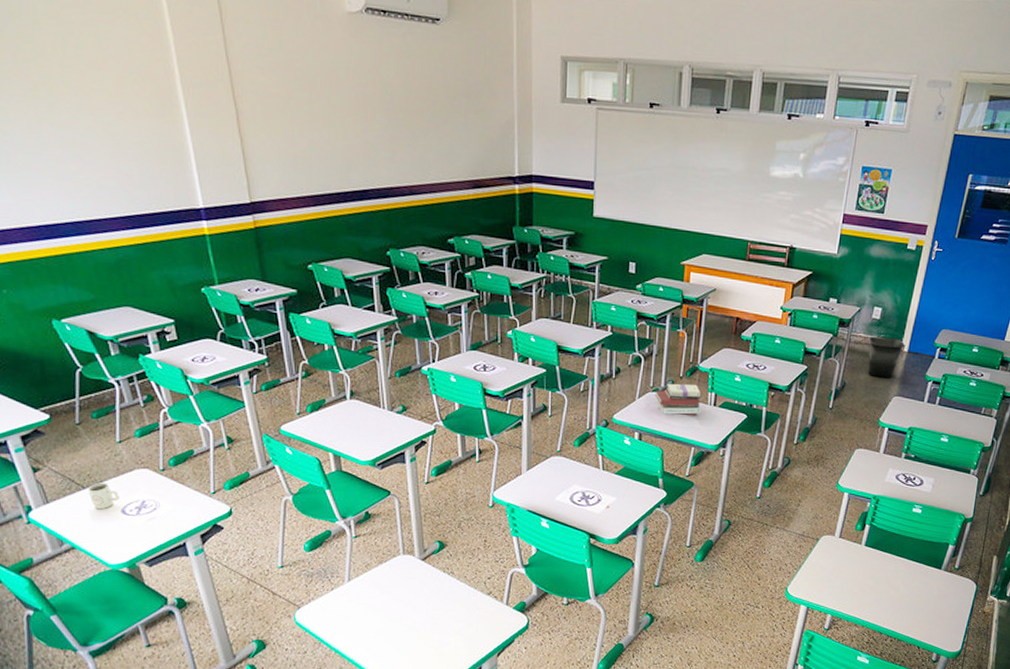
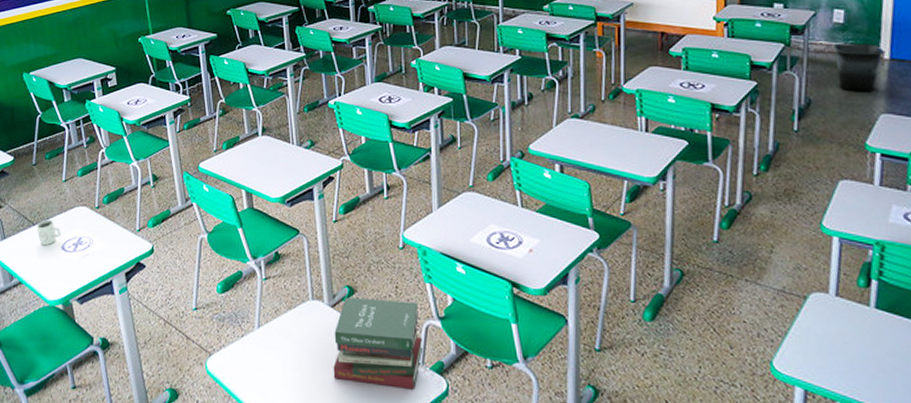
books: none [423,551,508,626] -> present [333,297,423,389]
books: present [654,384,702,415] -> none [574,108,631,143]

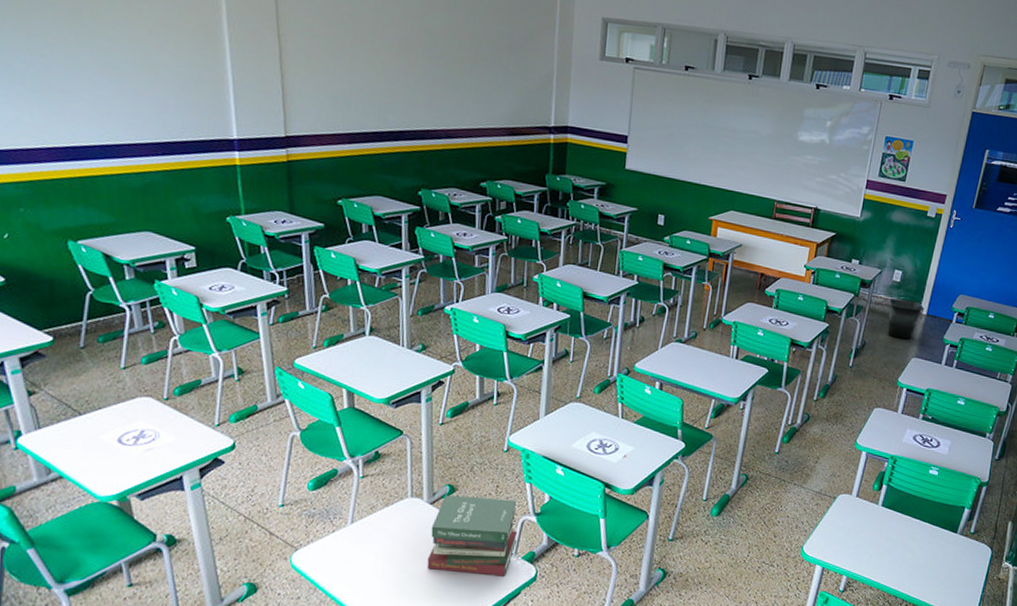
mug: present [36,219,61,246] -> none [84,409,118,438]

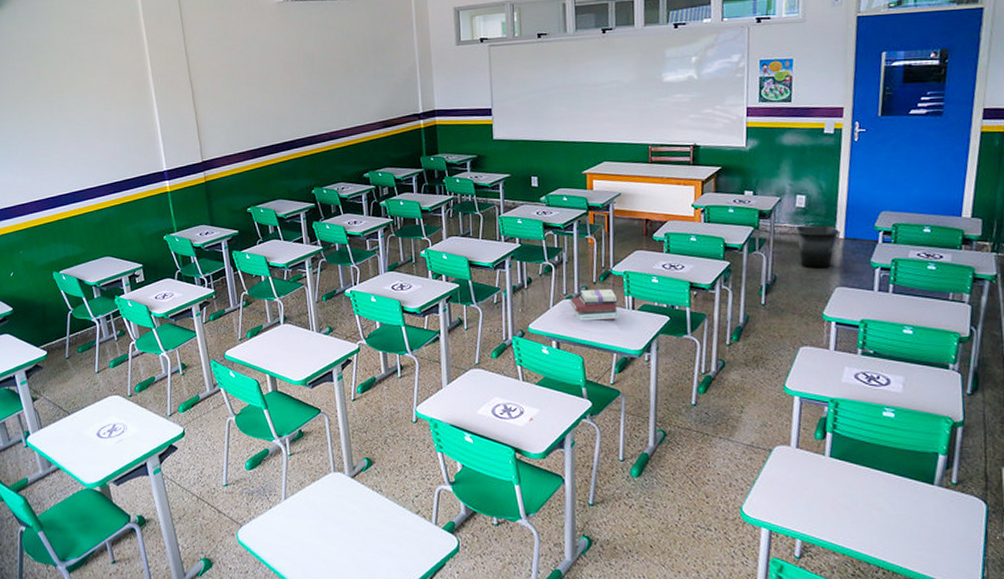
books: present [427,495,517,576] -> none [355,468,436,548]
books: none [677,335,724,367] -> present [569,288,620,321]

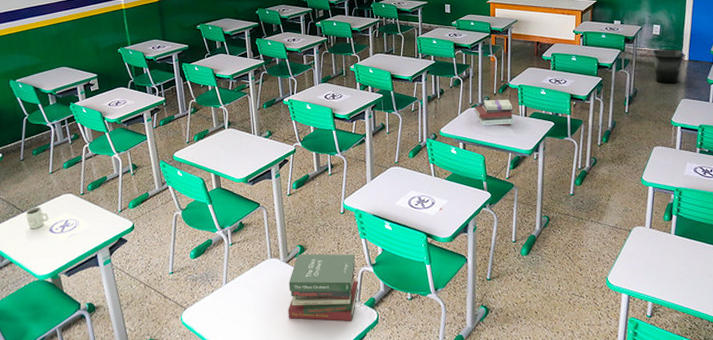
mug: none [72,409,96,433] -> present [25,207,49,229]
books: none [355,468,436,548] -> present [288,254,359,321]

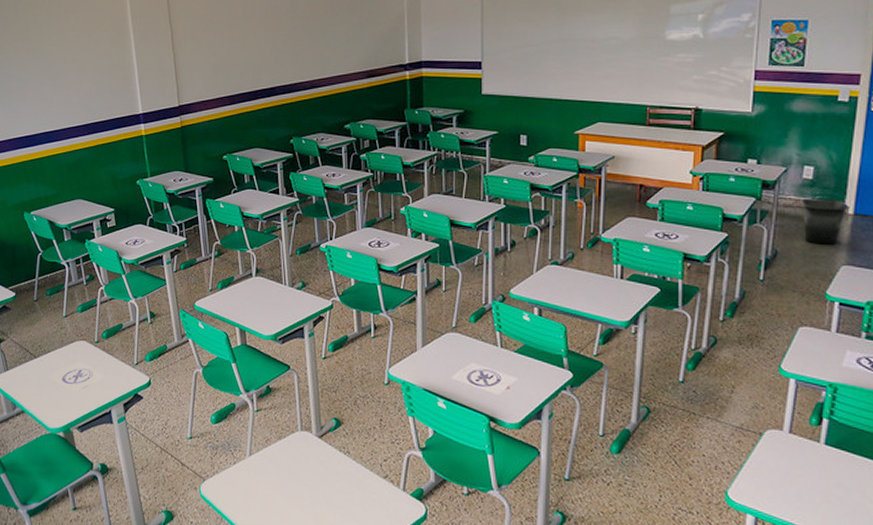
mug: present [25,207,49,229] -> none [38,353,62,377]
books: present [288,254,359,321] -> none [320,428,405,514]
books: present [474,99,515,126] -> none [554,255,607,289]

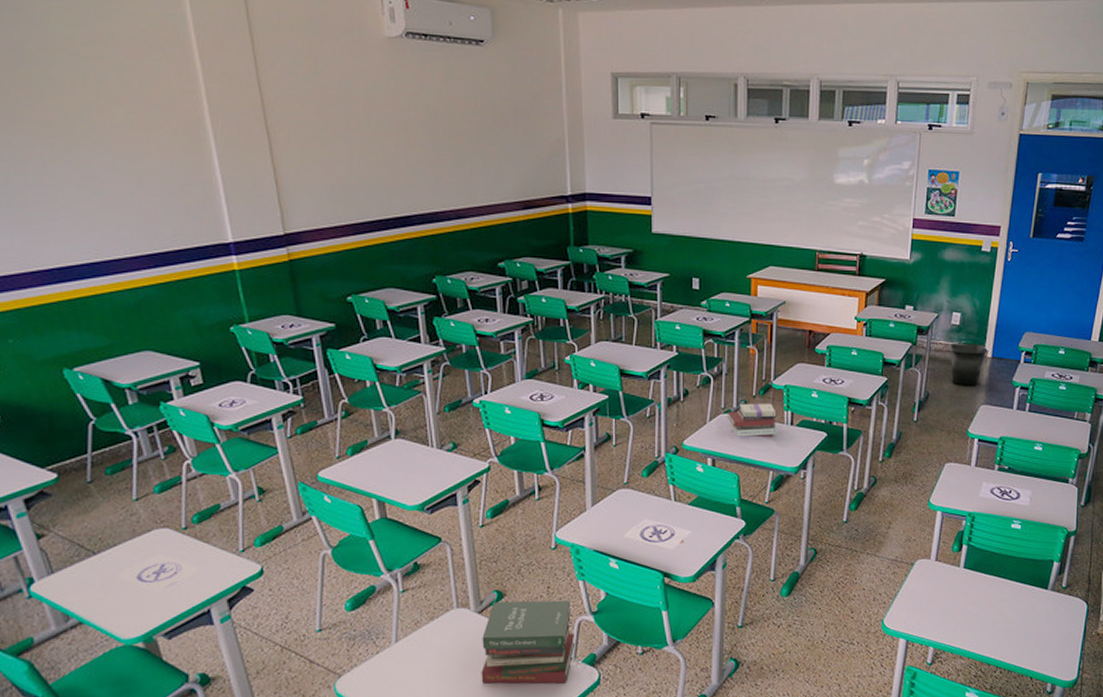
books: none [320,428,405,514] -> present [481,600,576,684]
books: none [554,255,607,289] -> present [727,403,778,437]

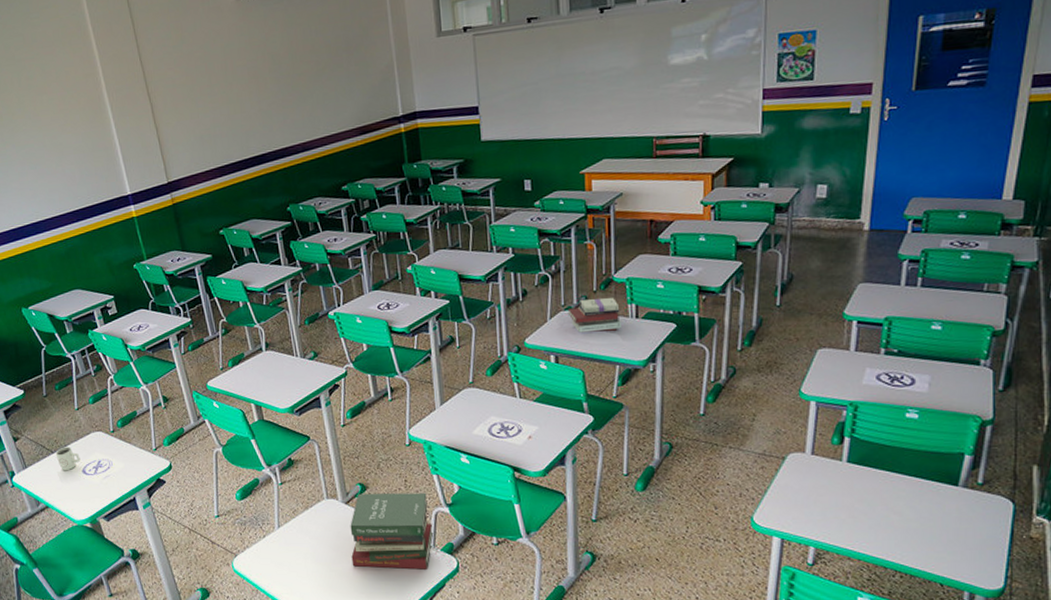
mug: none [99,546,135,578] -> present [55,447,81,471]
waste bin: present [949,342,988,386] -> none [815,216,864,265]

